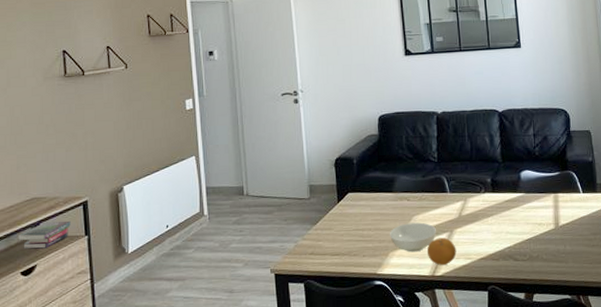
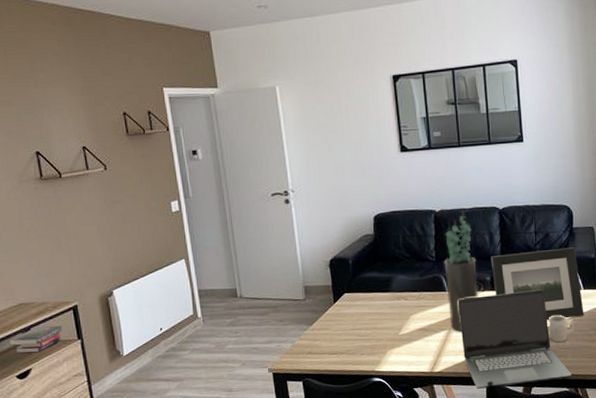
bowl: present [389,222,436,252] -> none [387,321,435,350]
fruit: present [427,237,457,265] -> none [426,335,455,362]
vase: none [446,112,480,234] -> present [444,210,479,332]
laptop: none [459,192,573,295] -> present [457,289,571,389]
picture frame: none [491,150,584,224] -> present [490,247,584,321]
mug: none [548,218,576,247] -> present [548,314,575,343]

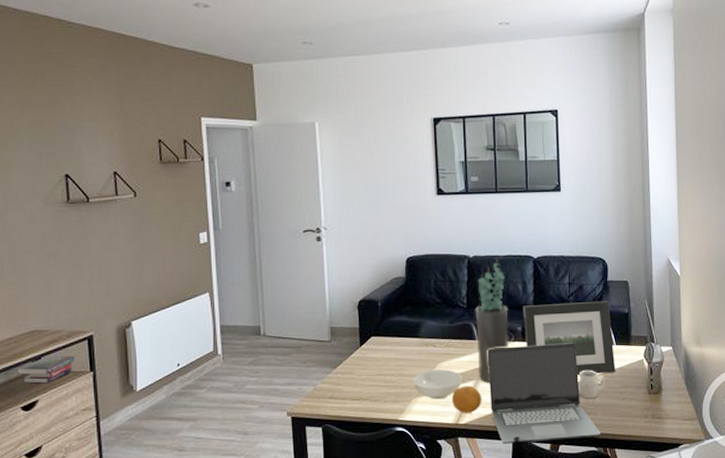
bowl: none [387,321,435,350] -> present [412,369,462,400]
fruit: none [426,335,455,362] -> present [452,385,482,413]

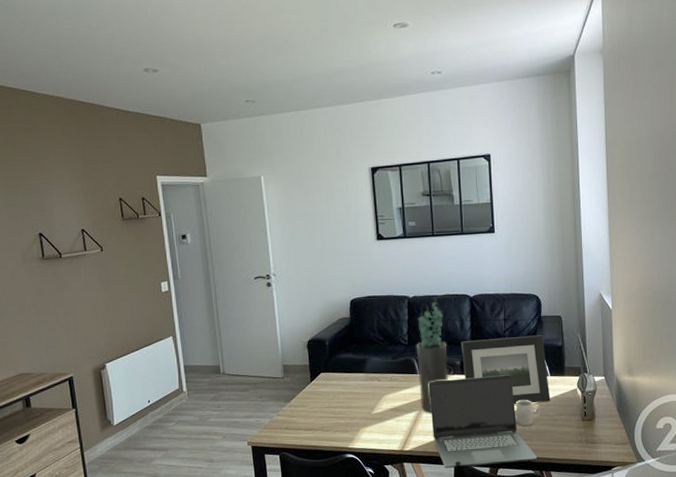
books: present [18,355,75,384] -> none [10,394,59,420]
bowl: present [412,369,462,400] -> none [360,401,406,429]
fruit: present [452,385,482,413] -> none [397,416,425,441]

